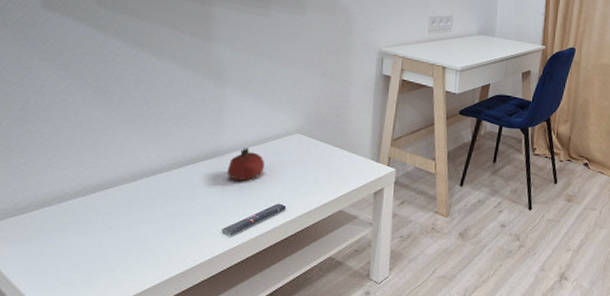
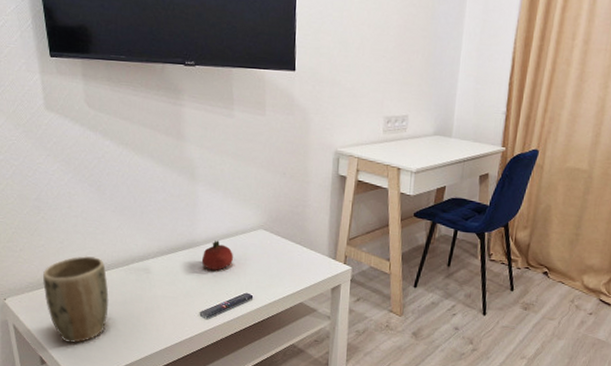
plant pot: none [21,173,109,278] -> present [43,256,109,343]

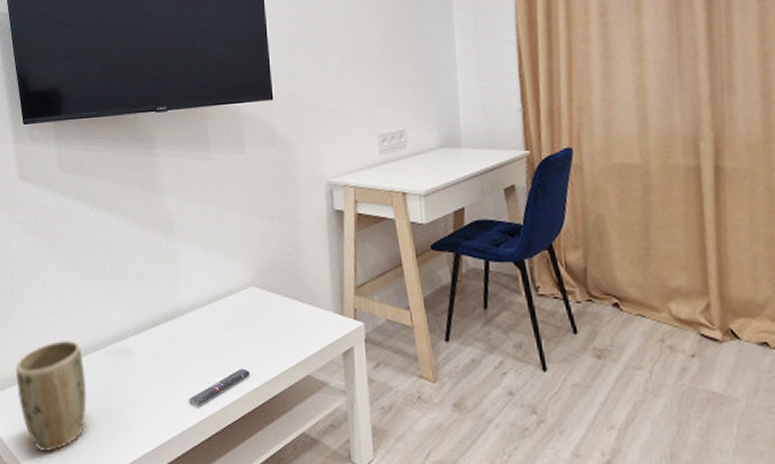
fruit: present [201,240,233,271] -> none [187,306,223,343]

